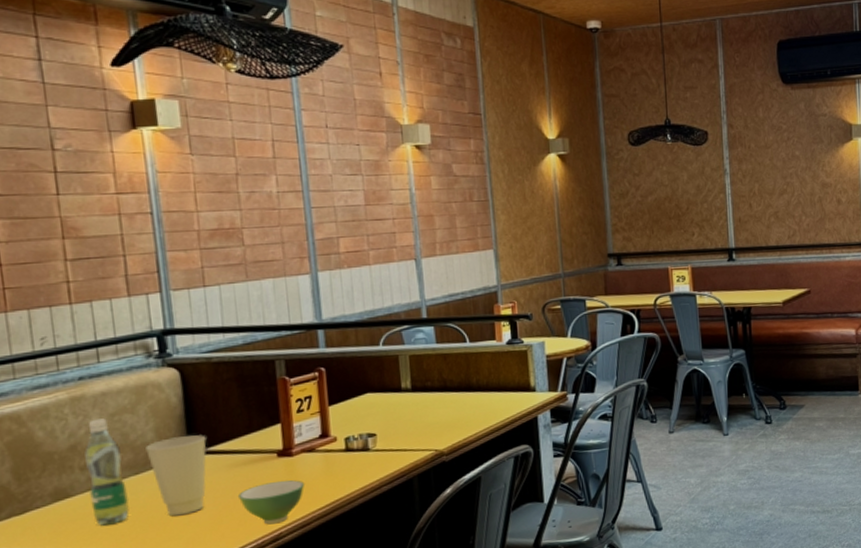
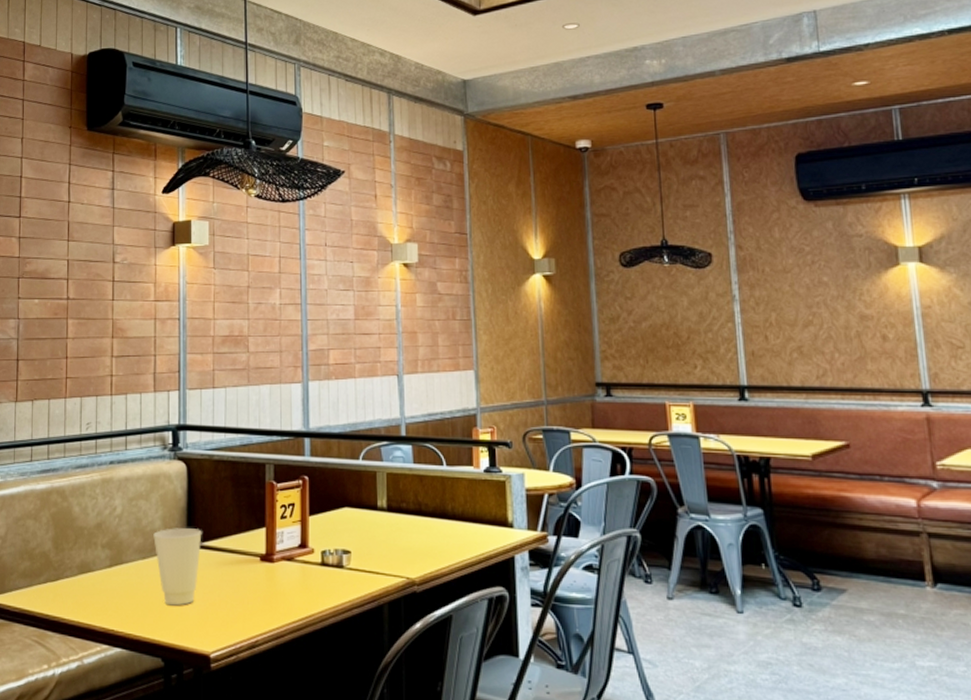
bottle: present [83,418,130,526] -> none [106,502,135,604]
bowl: present [237,480,305,525] -> none [223,585,283,630]

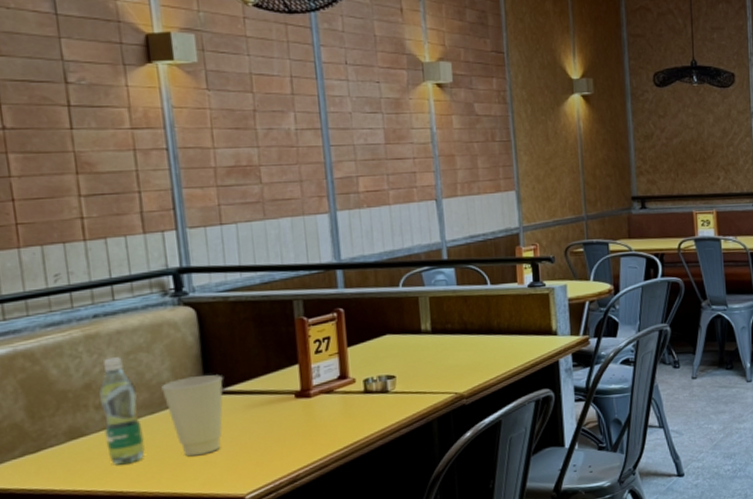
bottle: none [106,502,135,604] -> present [98,357,145,465]

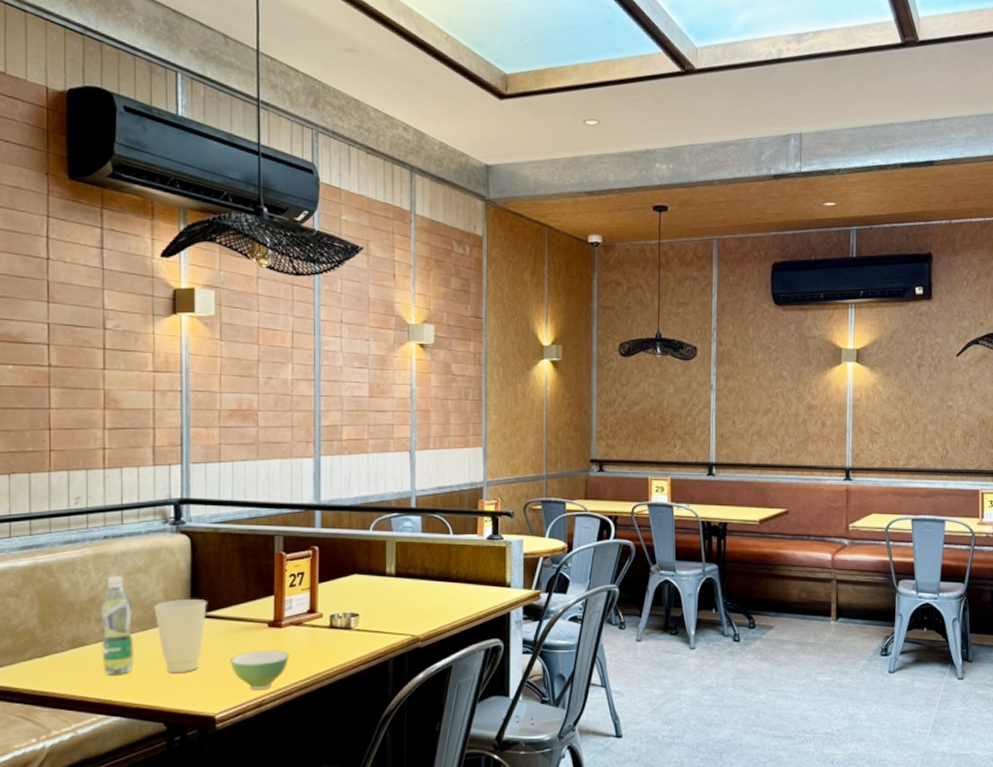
bowl: none [254,421,323,466] -> present [229,650,290,691]

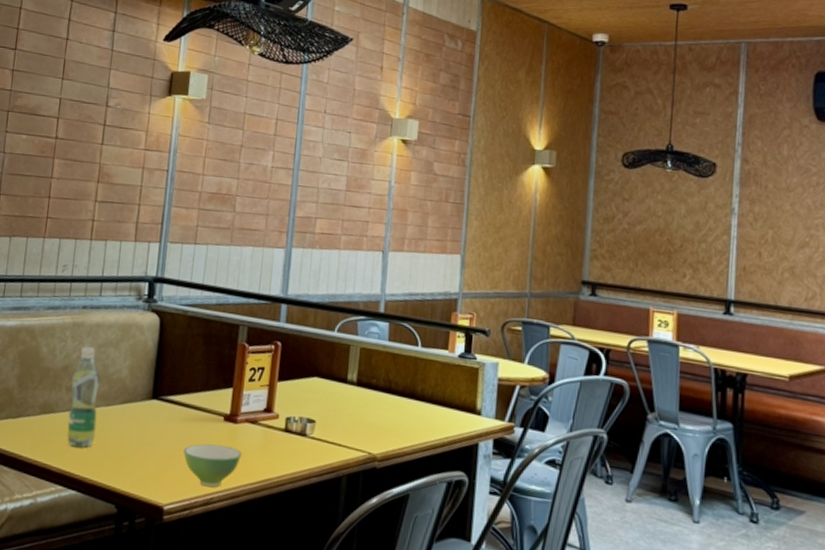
cup: present [154,599,207,673] -> none [119,378,169,456]

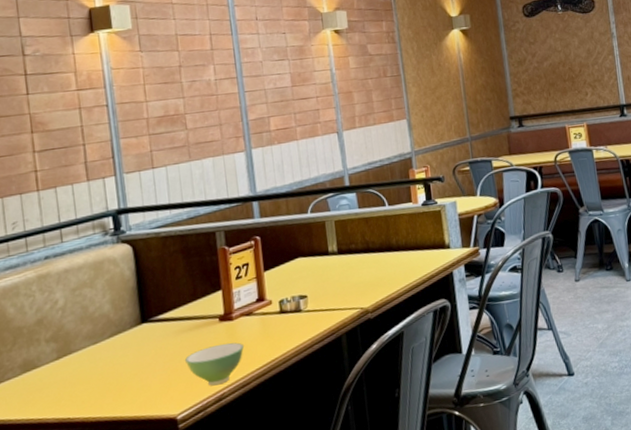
bottle: present [67,346,100,448] -> none [49,293,89,393]

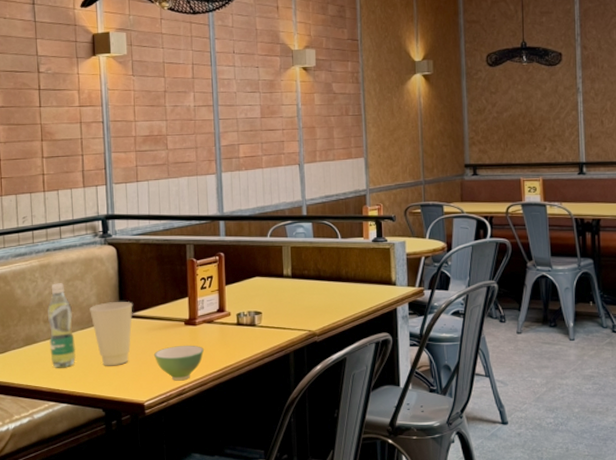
bottle: none [49,293,89,393] -> present [47,283,76,368]
cup: none [103,304,156,382] -> present [90,302,133,366]

